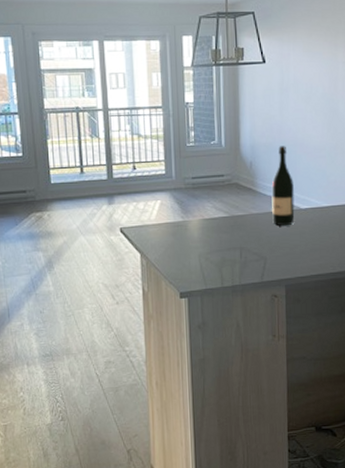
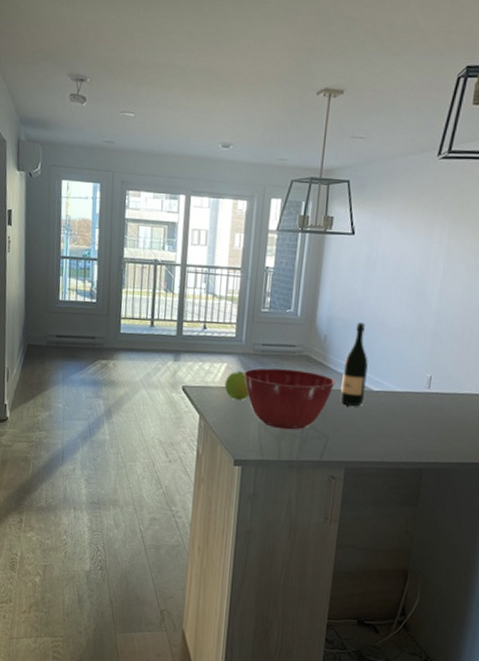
apple: none [161,206,186,235] -> present [224,371,250,401]
mixing bowl: none [178,198,266,257] -> present [244,368,335,430]

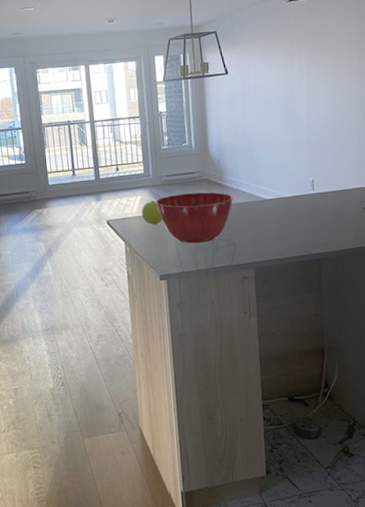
wine bottle: present [340,323,368,407] -> none [238,145,260,215]

